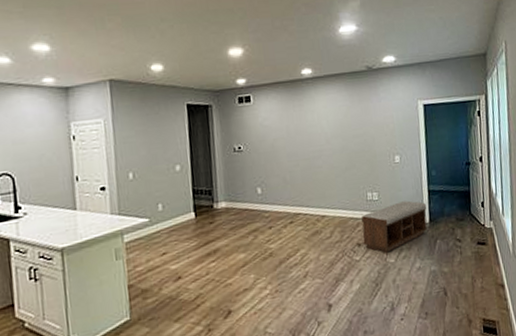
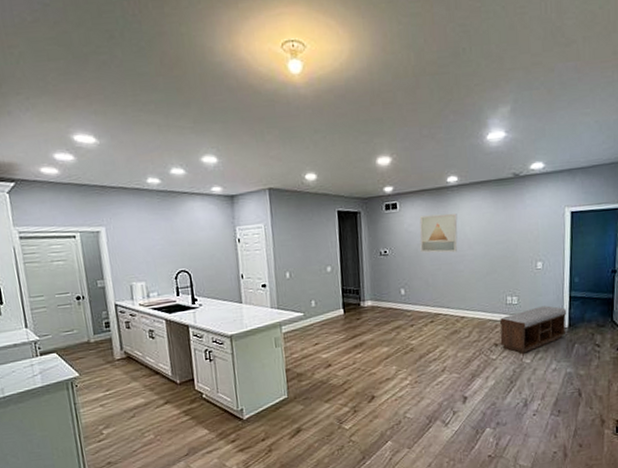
wall art: none [274,106,315,149] -> present [419,212,458,253]

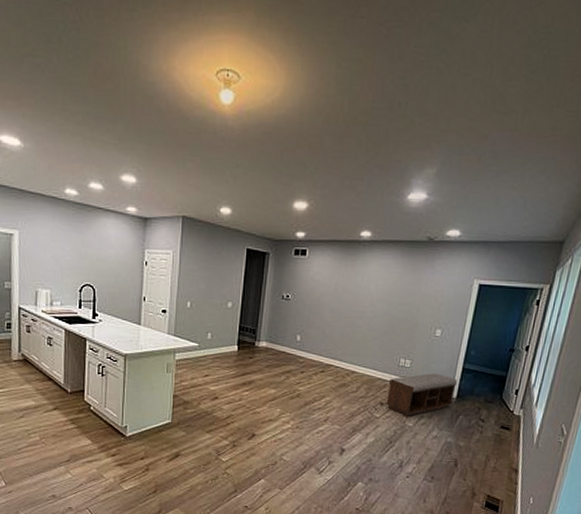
wall art: present [419,212,458,253] -> none [322,266,365,307]

